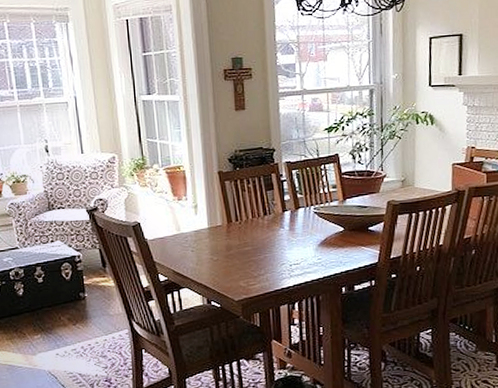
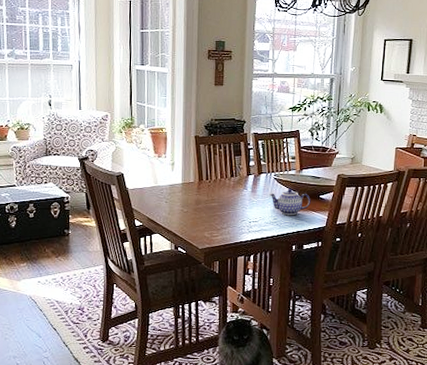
teapot: none [309,222,359,254] -> present [269,188,311,216]

